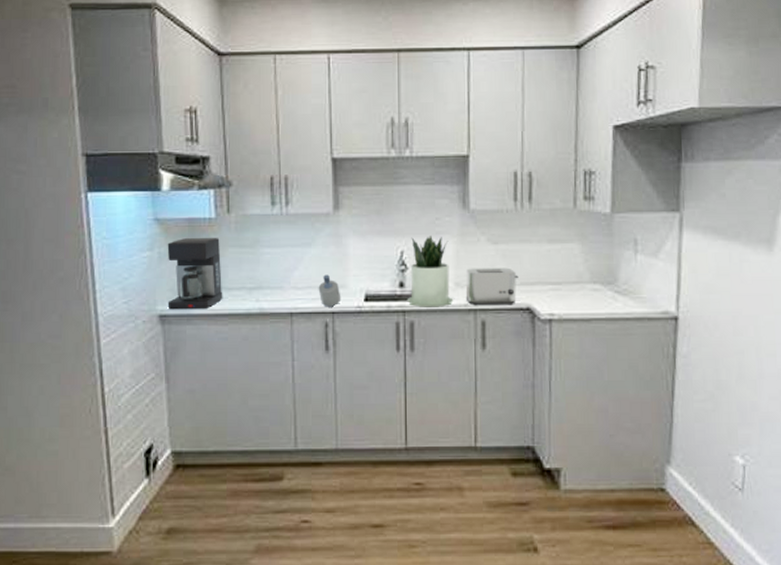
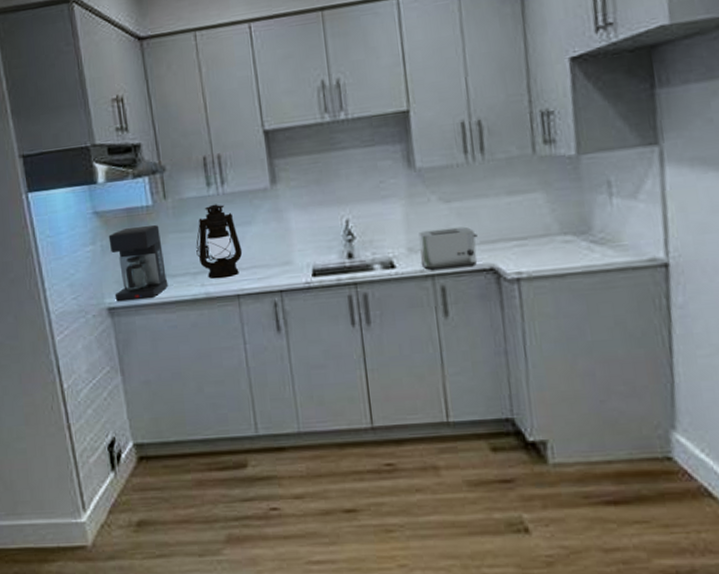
oil lamp: none [254,223,300,296] -> present [196,204,243,279]
soap dispenser: present [318,274,341,307] -> none [263,252,288,286]
planter: present [407,236,454,308] -> none [355,201,408,278]

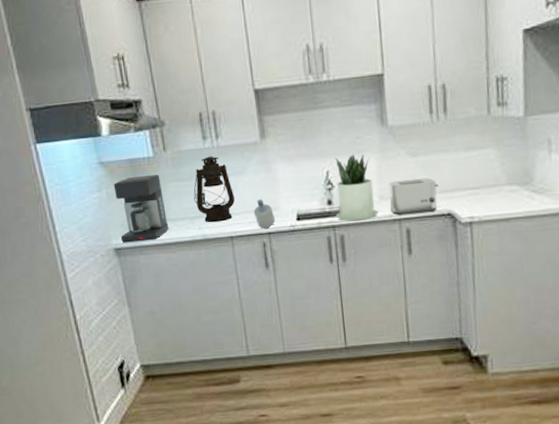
soap dispenser: none [263,252,288,286] -> present [253,199,276,229]
planter: none [355,201,408,278] -> present [335,154,379,222]

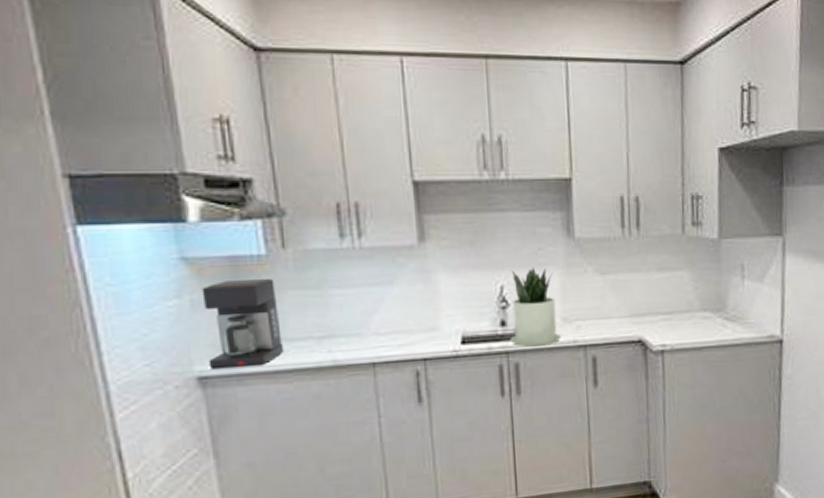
oil lamp: present [193,156,235,223] -> none [322,259,381,345]
soap dispenser: present [253,199,276,229] -> none [405,316,434,354]
toaster: present [389,177,439,216] -> none [573,299,629,342]

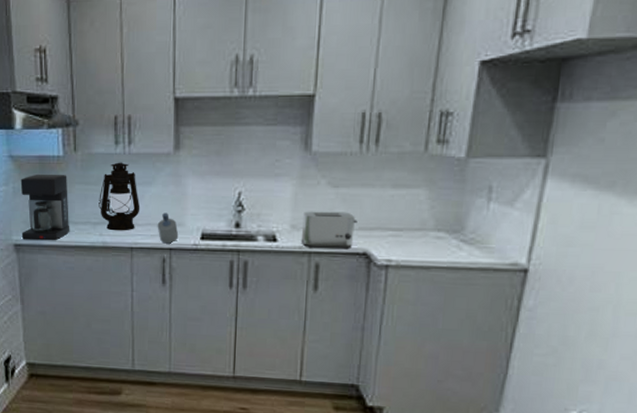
oil lamp: none [322,259,381,345] -> present [99,162,140,231]
soap dispenser: none [405,316,434,354] -> present [157,213,179,244]
planter: present [510,268,562,347] -> none [242,178,289,249]
toaster: none [573,299,629,342] -> present [301,211,358,250]

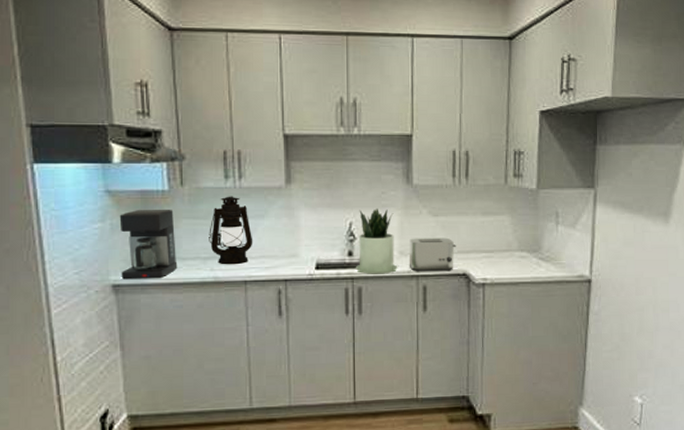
soap dispenser: present [157,213,179,244] -> none [271,244,294,275]
planter: none [242,178,289,249] -> present [355,208,398,275]

